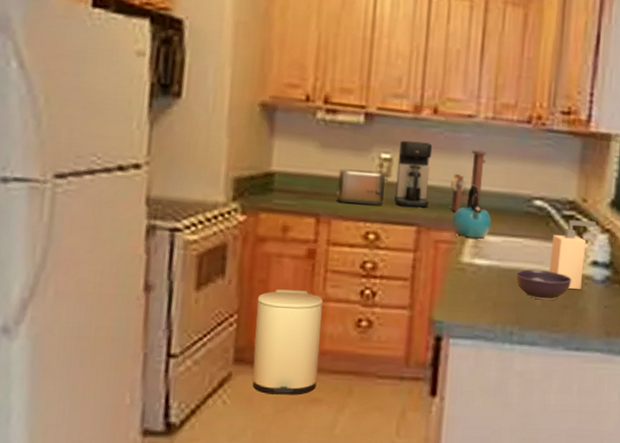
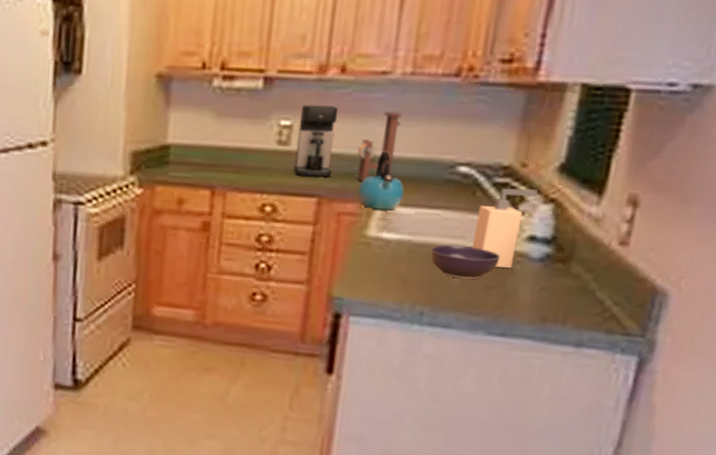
pedal bin: present [252,289,323,395] -> none [149,261,217,363]
toaster: present [336,168,389,206] -> none [231,138,288,177]

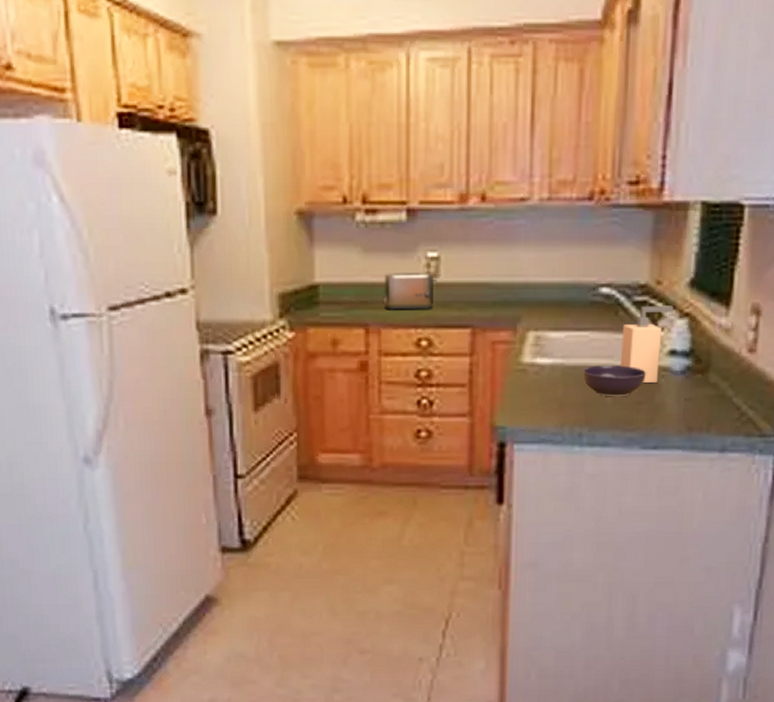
toaster: none [231,138,288,177] -> present [383,273,437,310]
coffee maker: present [294,104,339,178] -> none [445,235,483,307]
paper towel holder: present [356,110,402,183] -> none [505,236,543,310]
kettle: present [358,152,405,211] -> none [510,278,553,336]

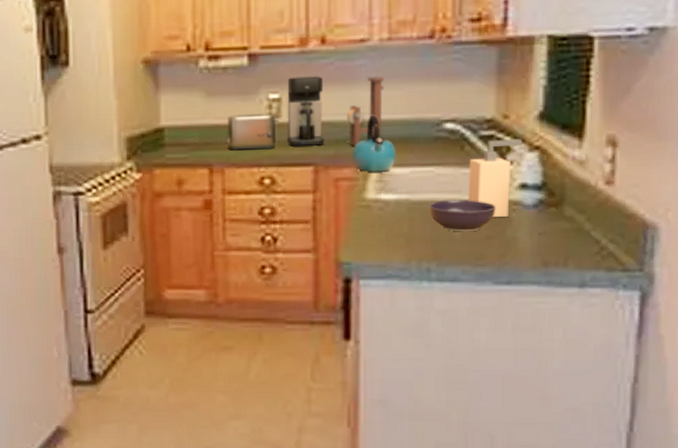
coffee maker: none [445,235,483,307] -> present [287,76,325,146]
paper towel holder: none [505,236,543,310] -> present [347,75,384,147]
kettle: none [510,278,553,336] -> present [352,116,396,172]

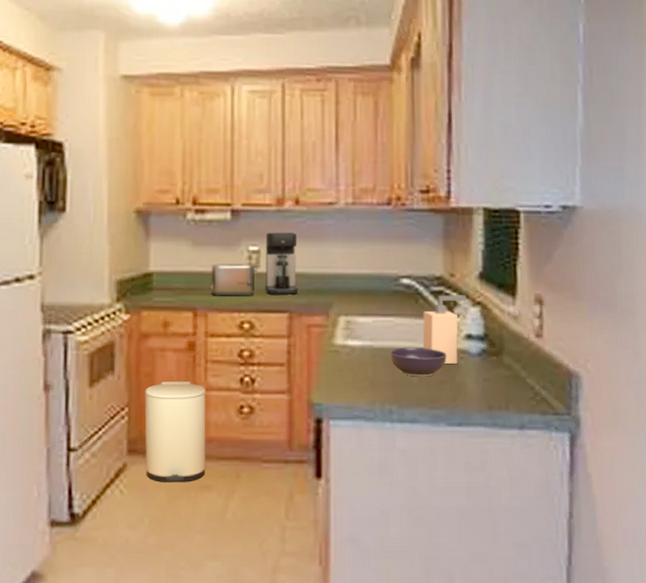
pedal bin: none [161,241,226,344] -> present [145,380,206,483]
paper towel holder: present [347,75,384,147] -> none [318,234,350,297]
kettle: present [352,116,396,172] -> none [323,270,361,320]

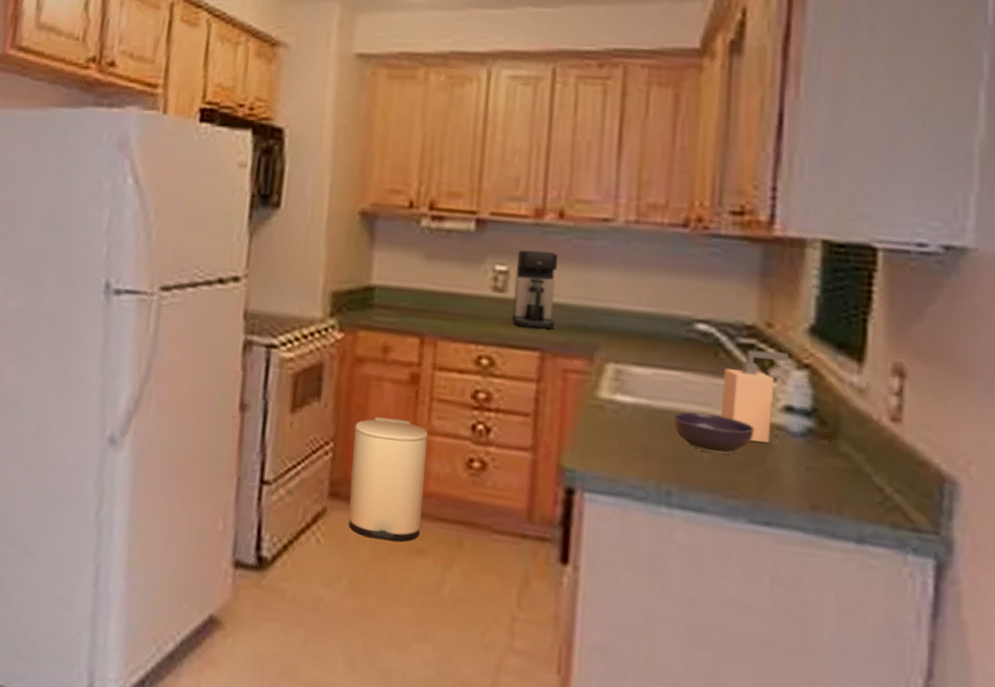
toaster: present [210,264,258,296] -> none [442,282,505,326]

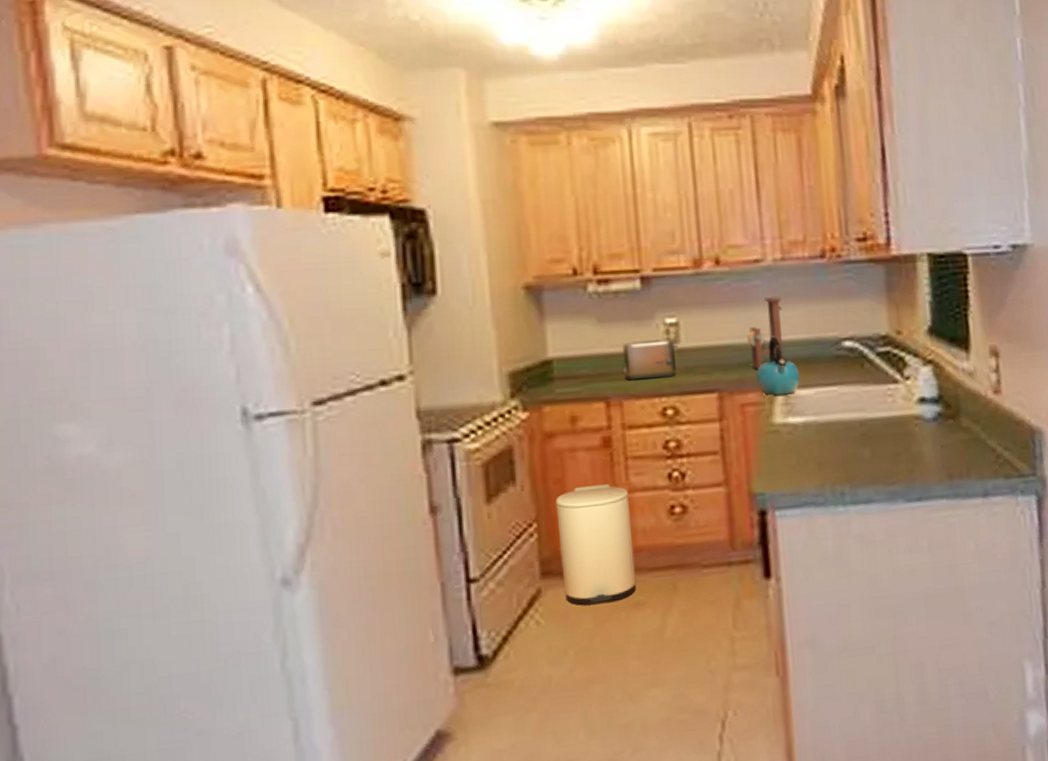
toaster: none [442,282,505,326] -> present [622,339,678,381]
coffee maker: present [512,249,559,330] -> none [683,298,728,373]
paper towel holder: none [582,259,628,337] -> present [747,296,784,370]
kettle: none [585,304,638,370] -> present [756,337,800,396]
bowl: present [672,411,756,455] -> none [836,417,900,451]
soap dispenser: present [720,349,788,444] -> none [870,354,916,434]

